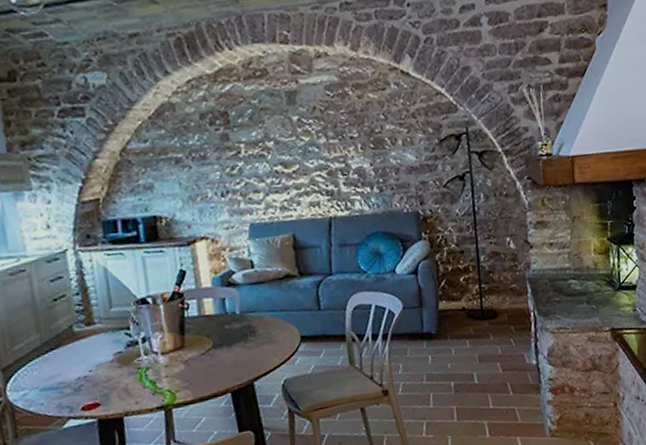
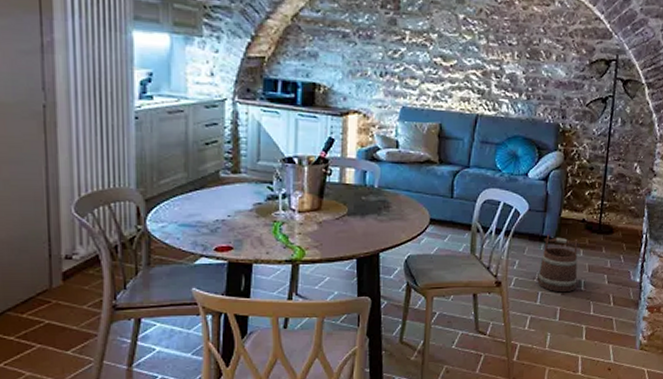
bucket: none [424,329,470,391] -> present [537,234,581,293]

